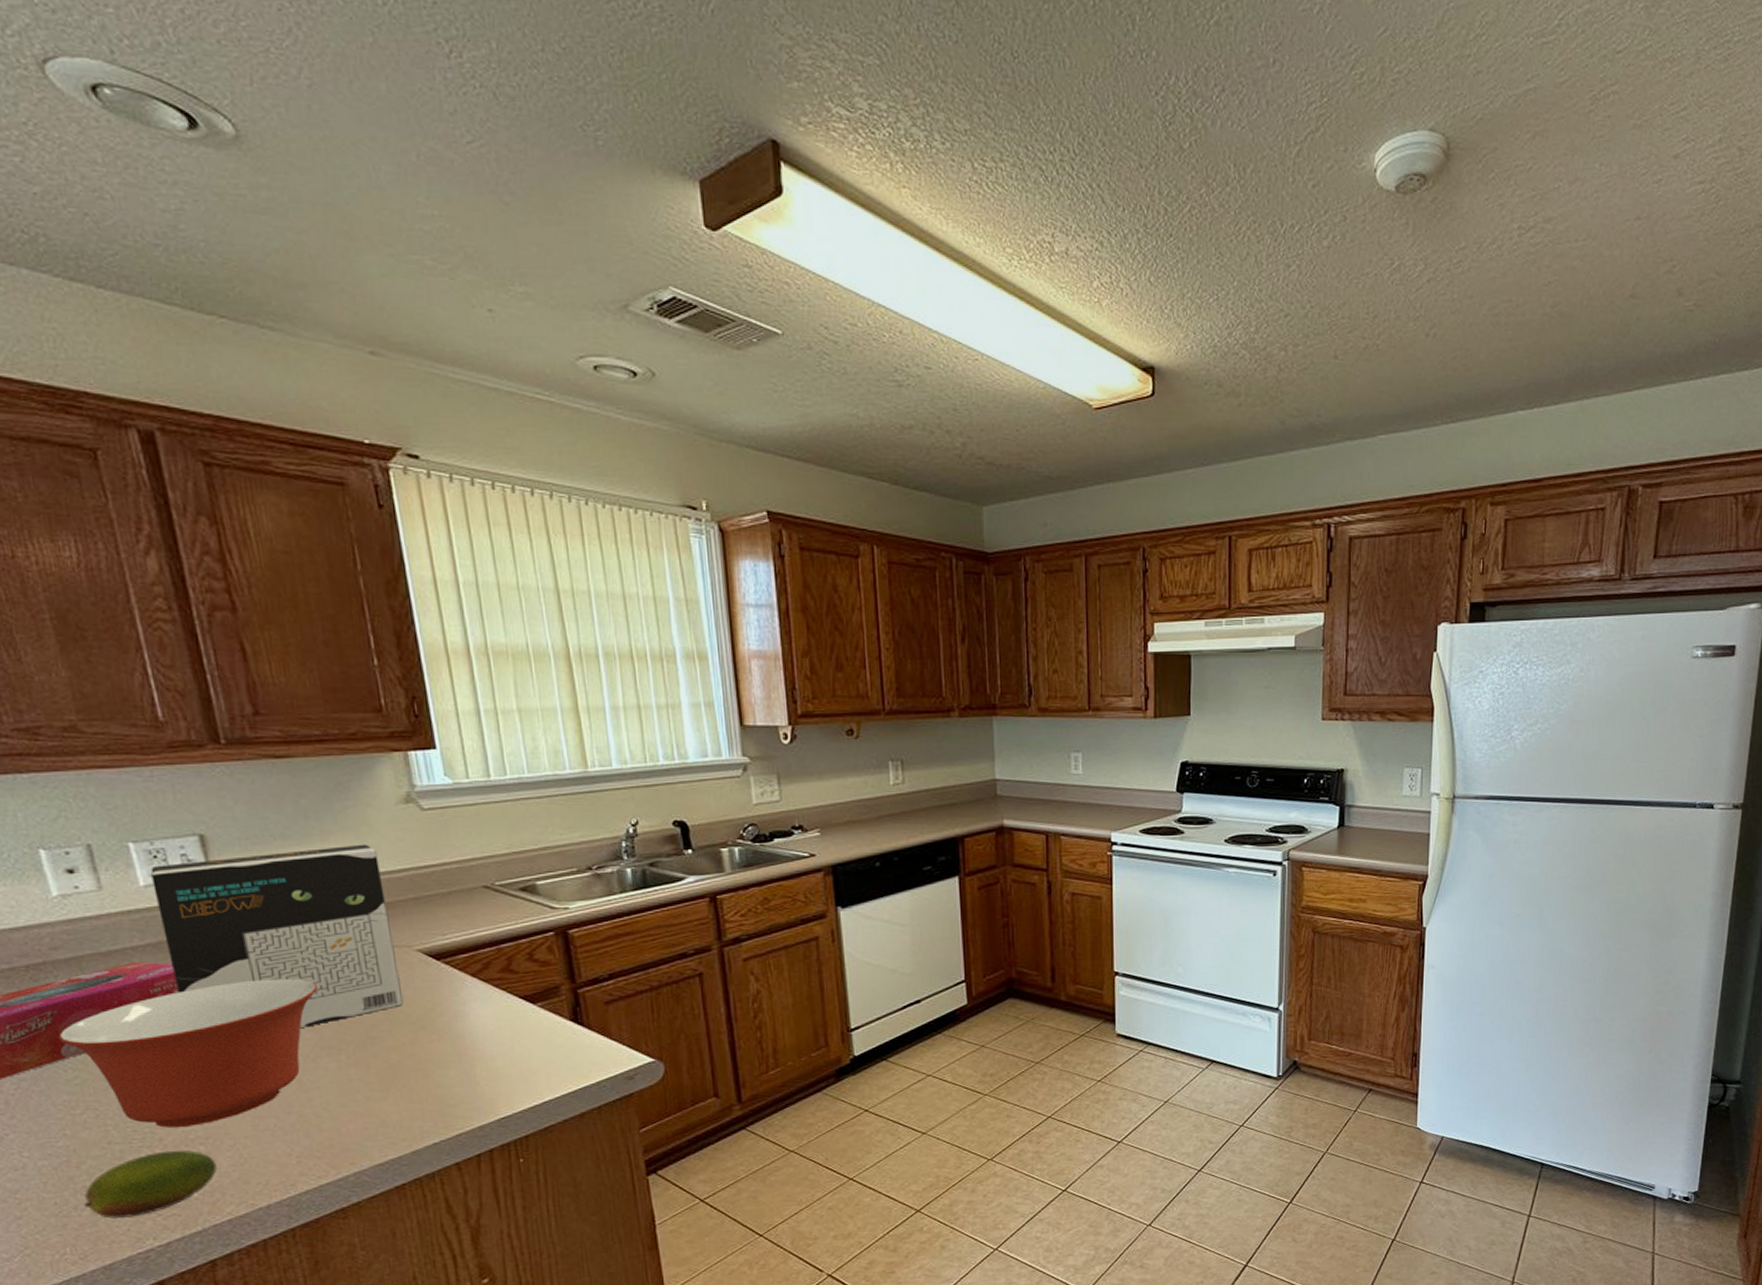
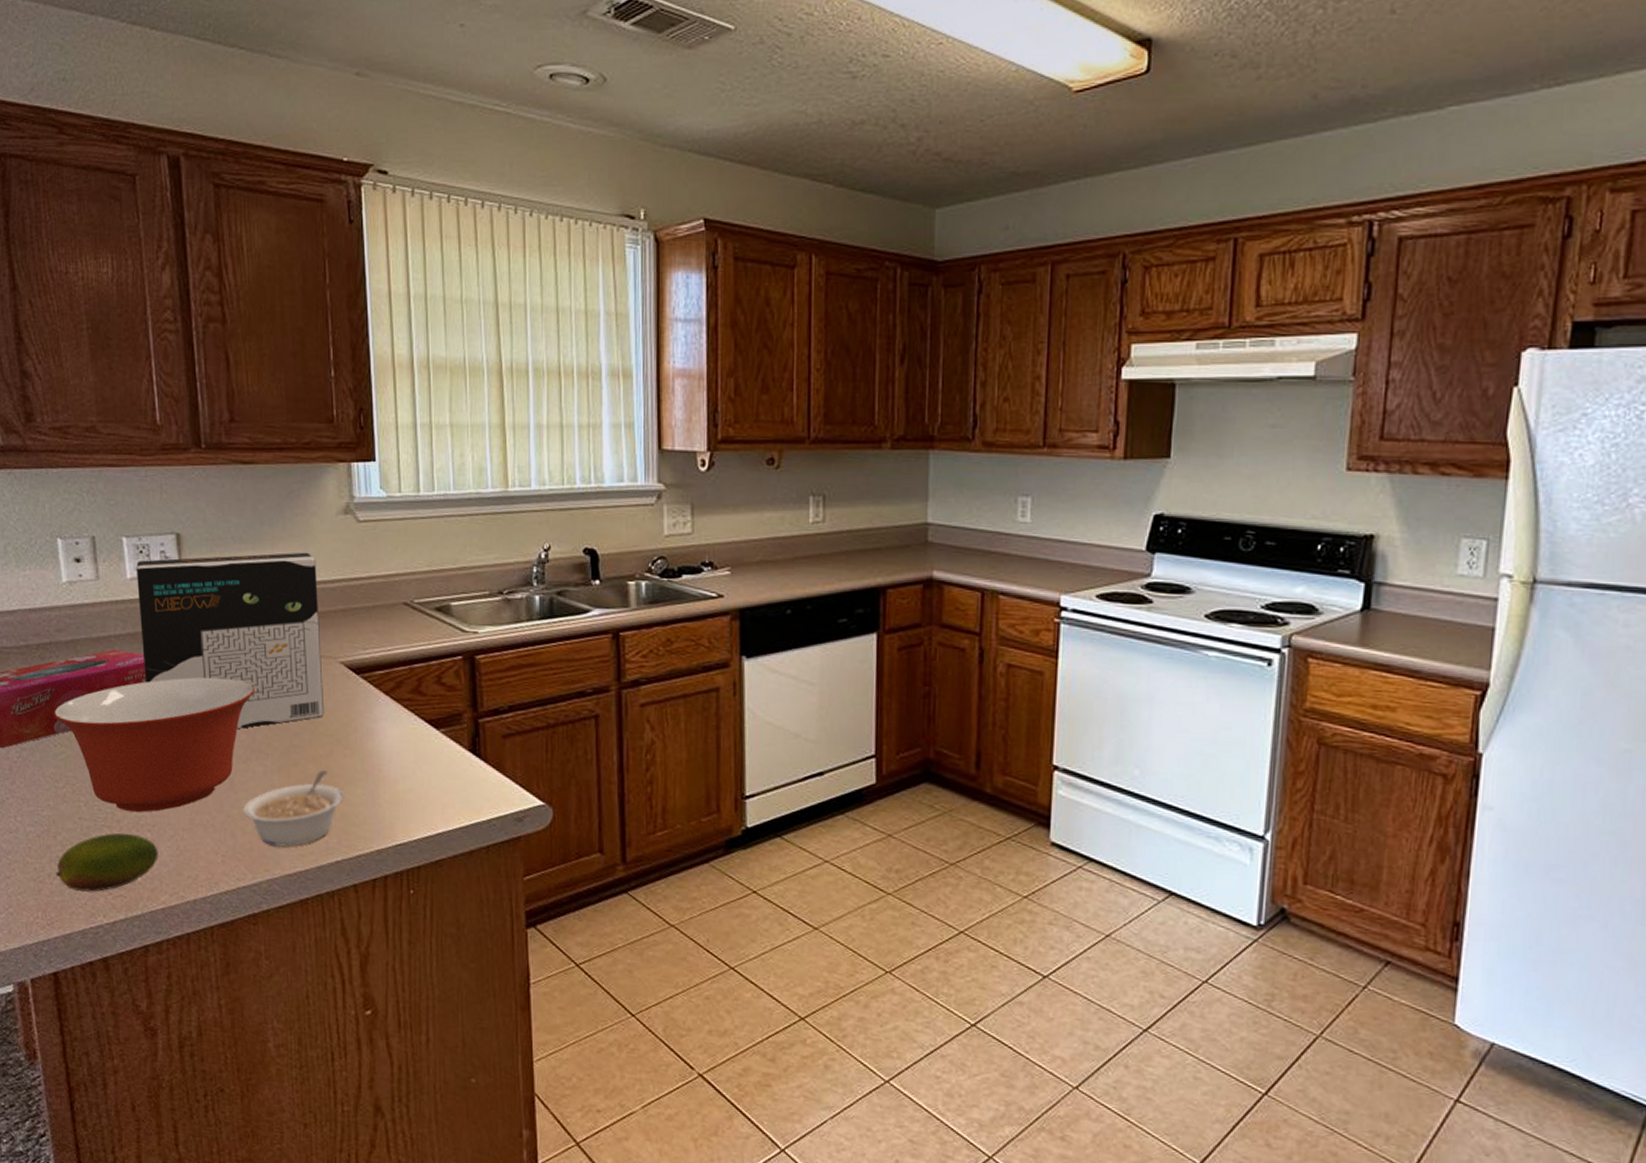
legume: none [317,1058,436,1140] -> present [243,771,345,848]

